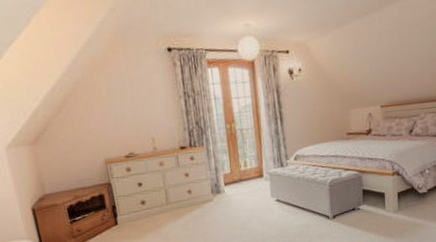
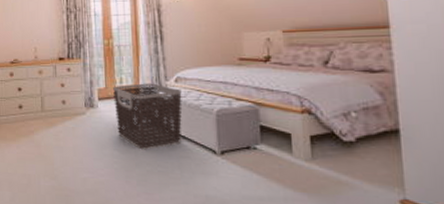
clothes hamper: none [238,163,302,226] -> present [113,83,183,150]

